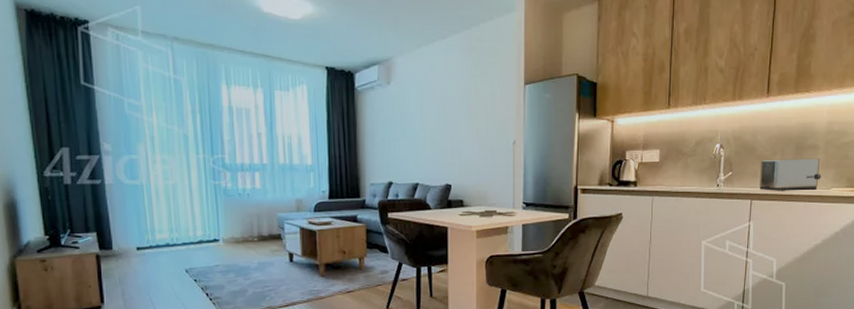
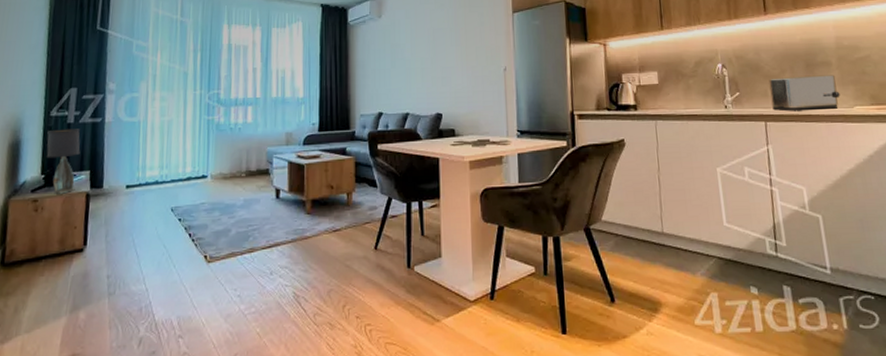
table lamp: none [44,190,84,255] -> present [46,129,80,194]

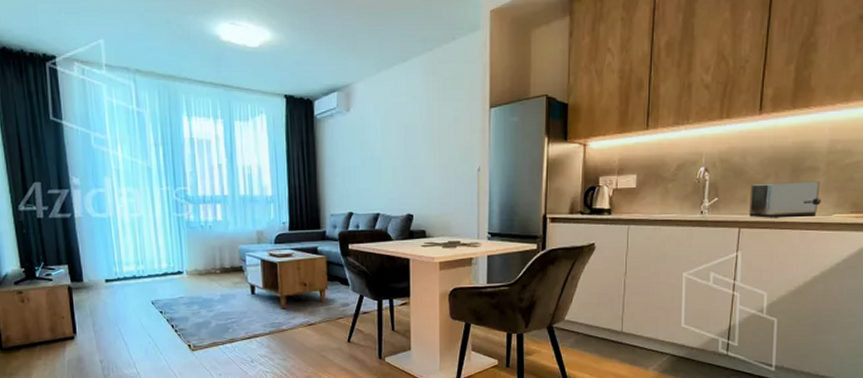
table lamp: present [46,129,80,194] -> none [19,224,57,287]

